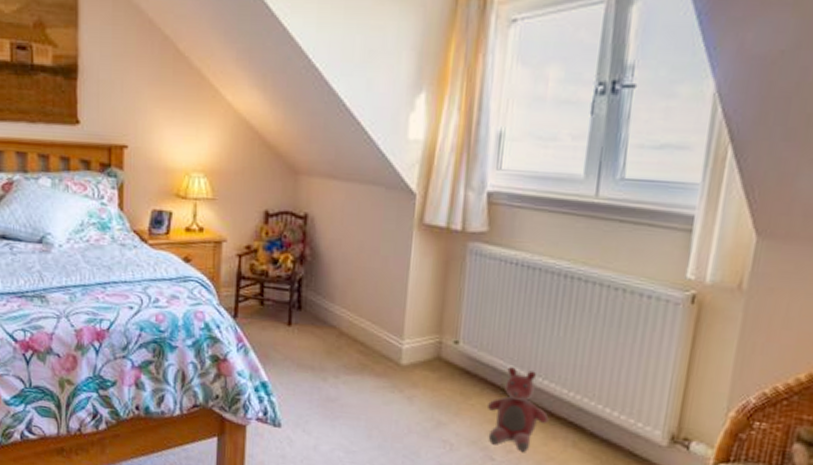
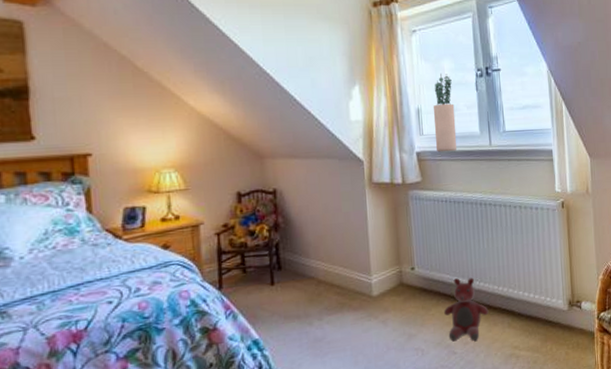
vase: none [516,84,557,198] -> present [433,73,457,153]

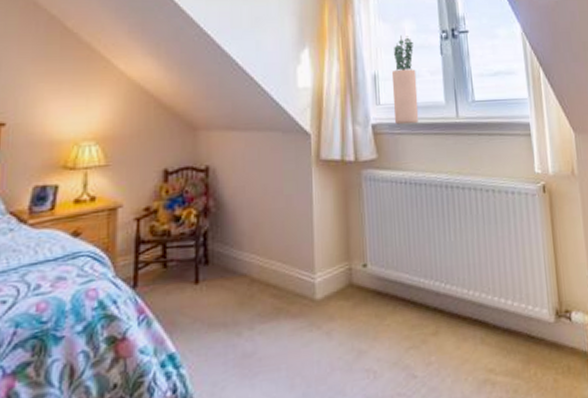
teddy bear: present [443,278,489,342] -> none [401,278,457,361]

